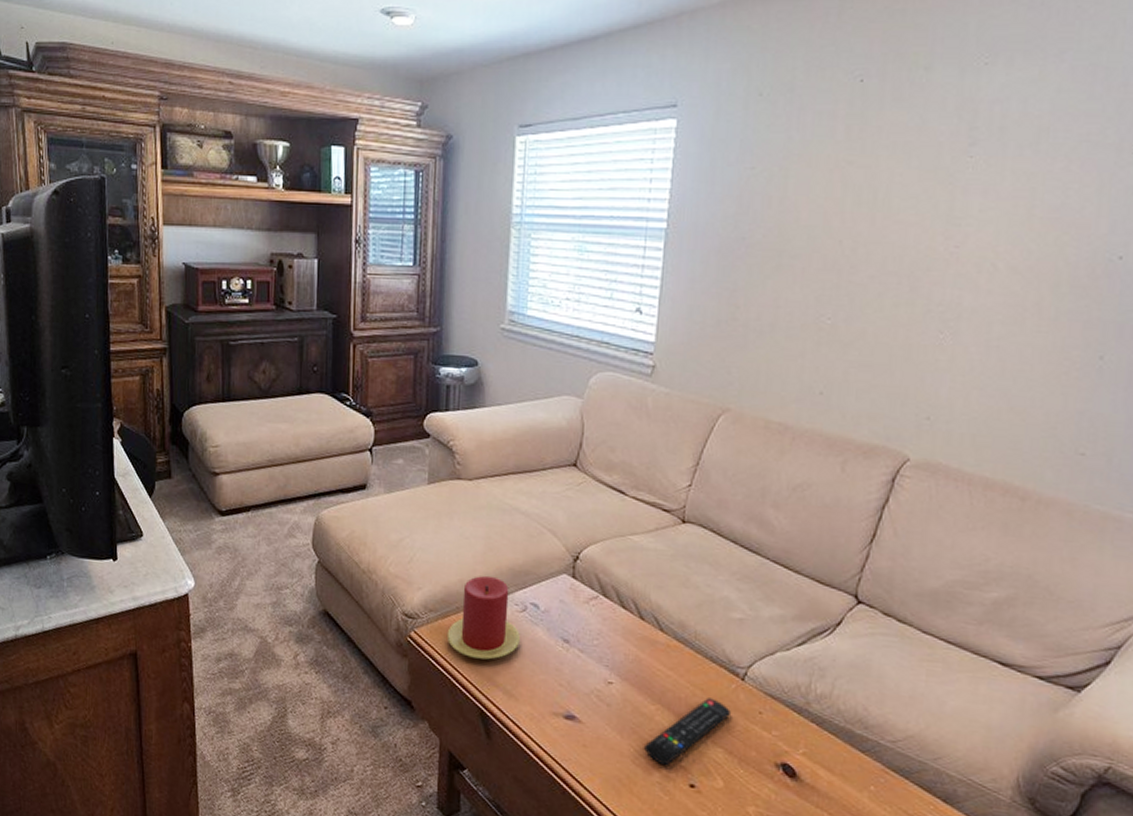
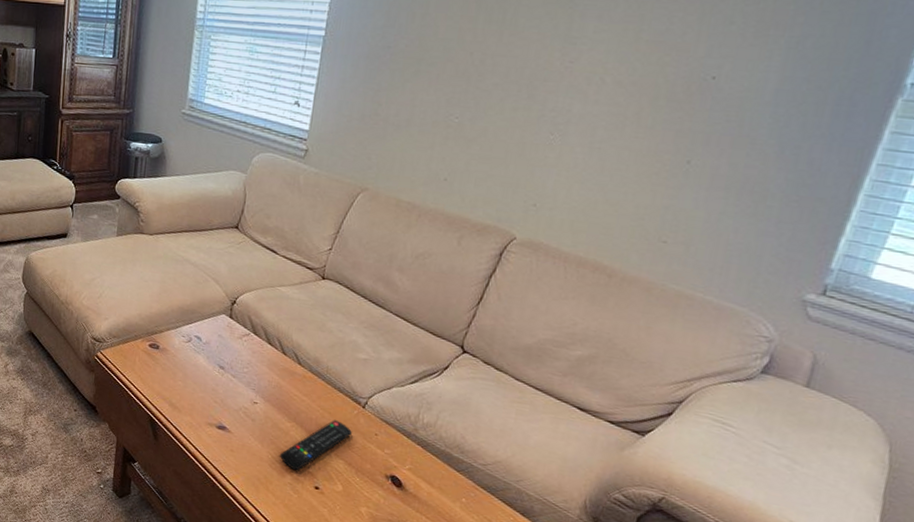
candle: present [446,575,520,660] -> none [126,311,185,378]

